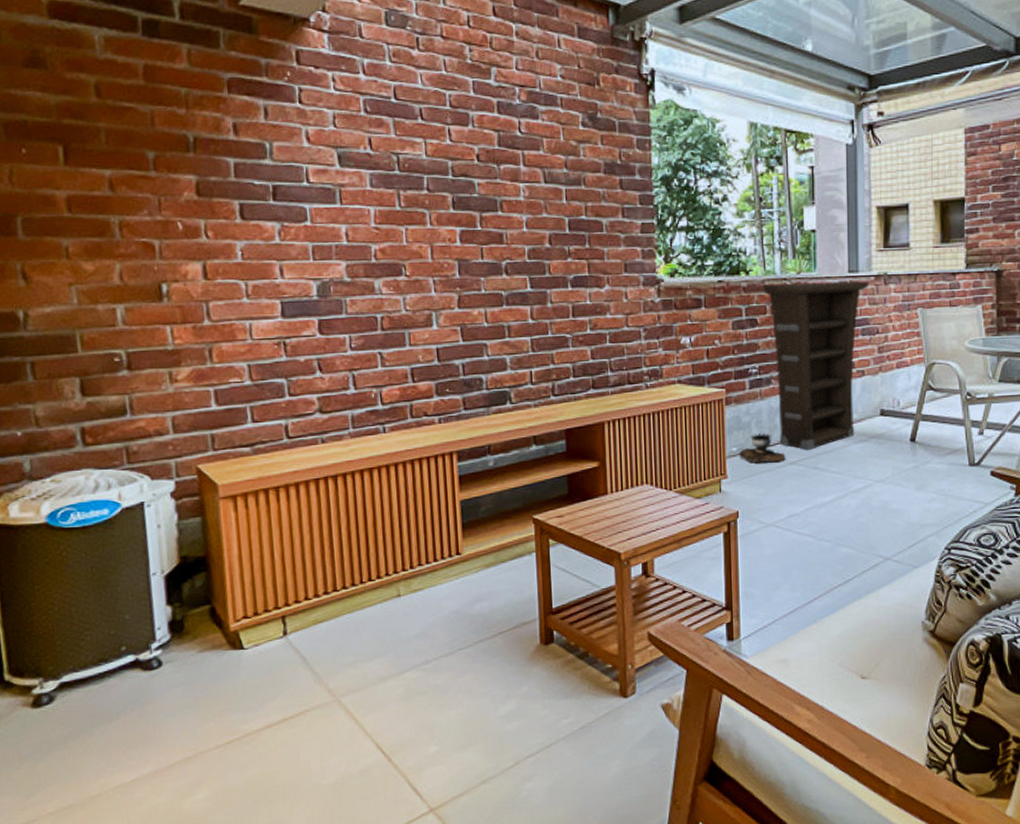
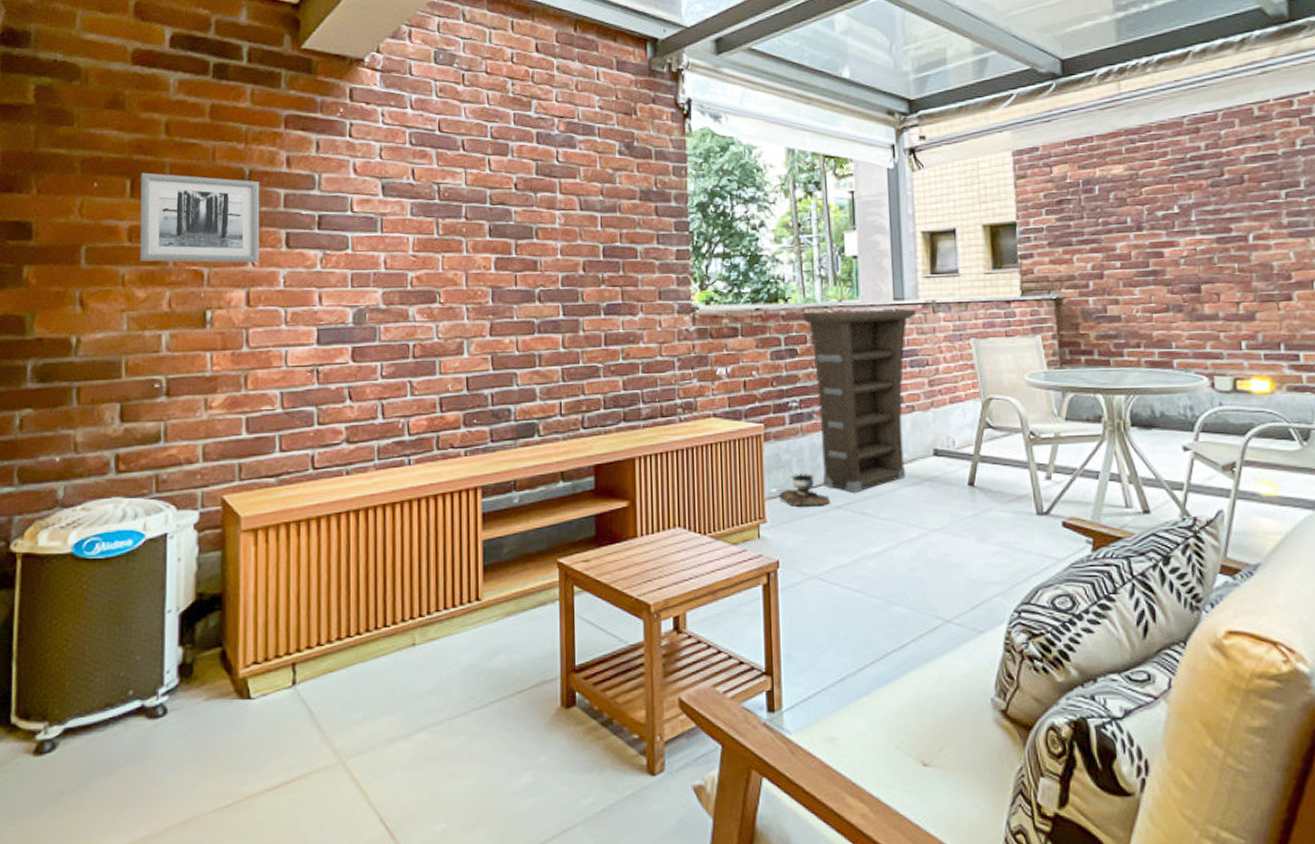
wall art: none [73,138,214,235] -> present [140,172,260,263]

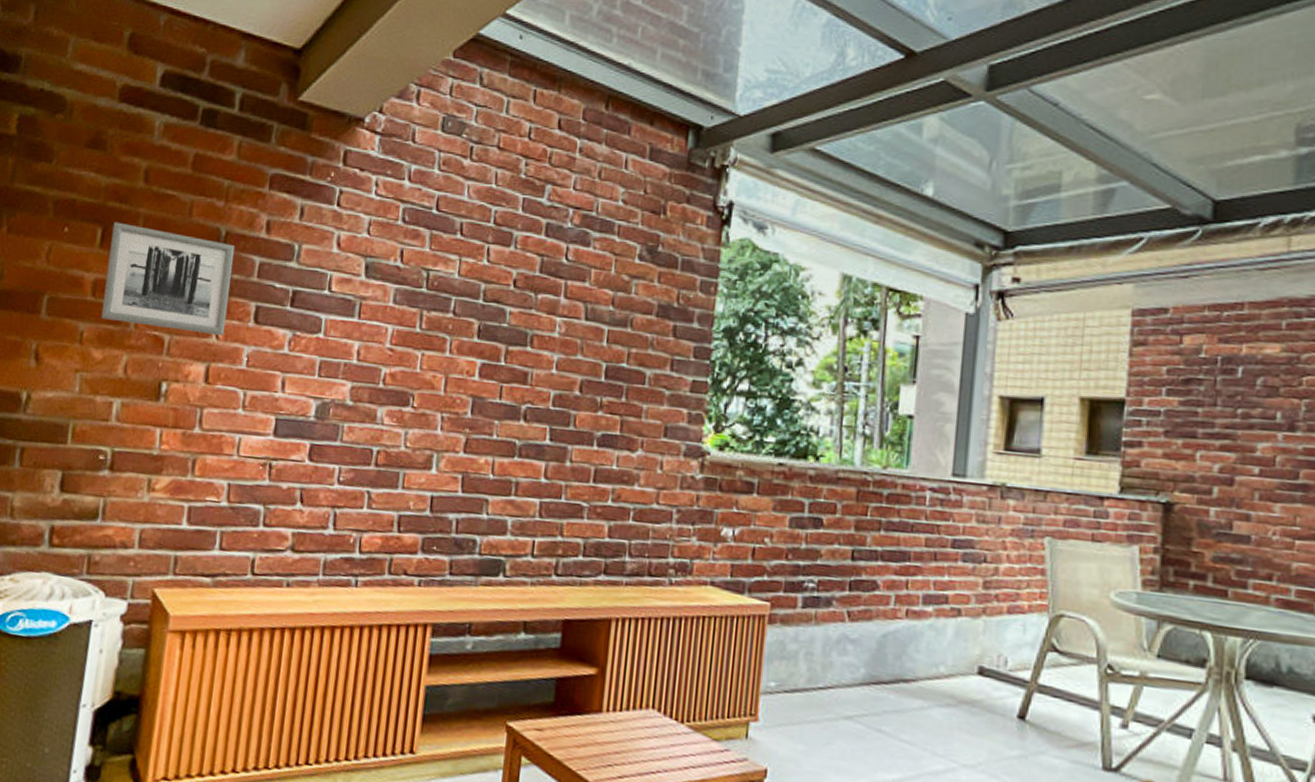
brazier: present [778,474,830,507] -> none [776,668,840,713]
cabinet: present [803,309,915,493] -> none [833,477,978,704]

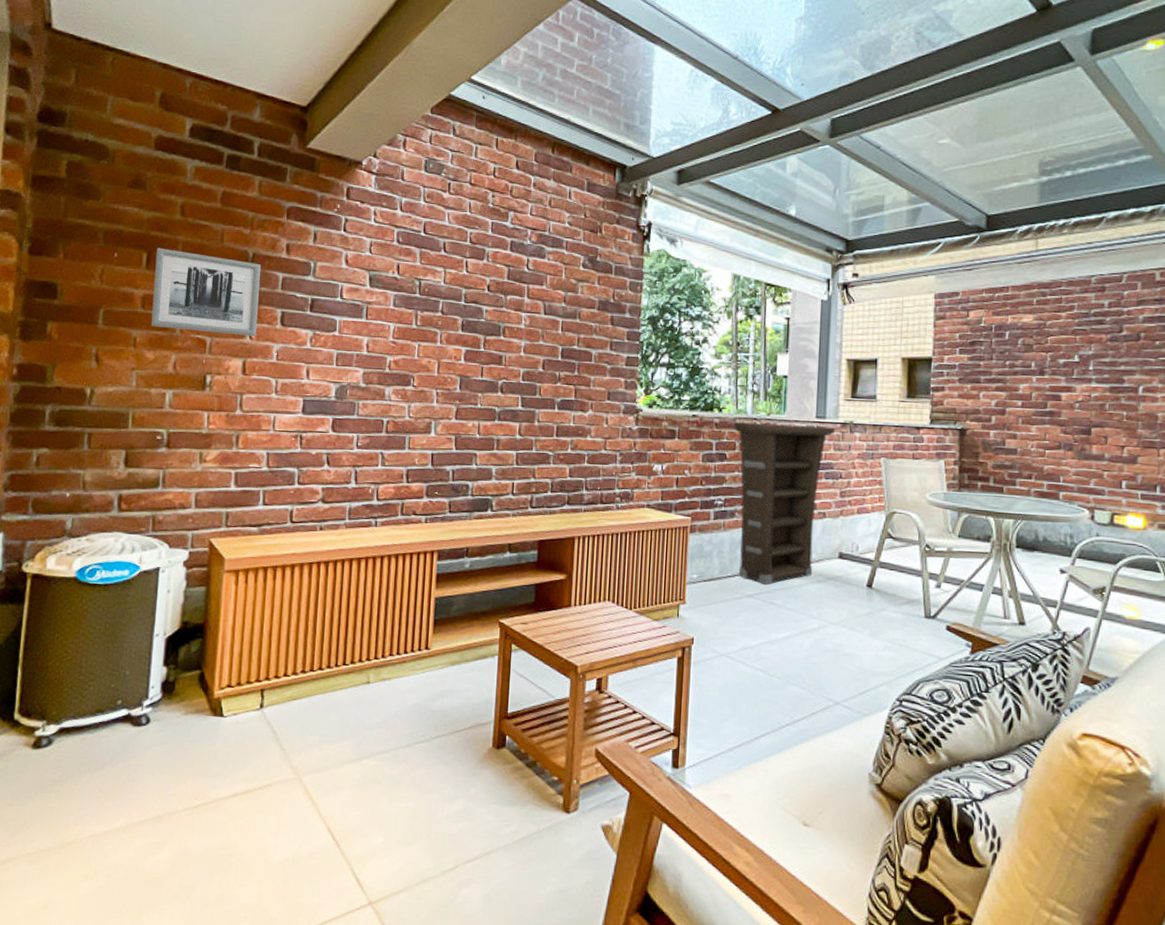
cabinet: none [833,477,978,704] -> present [734,423,835,585]

